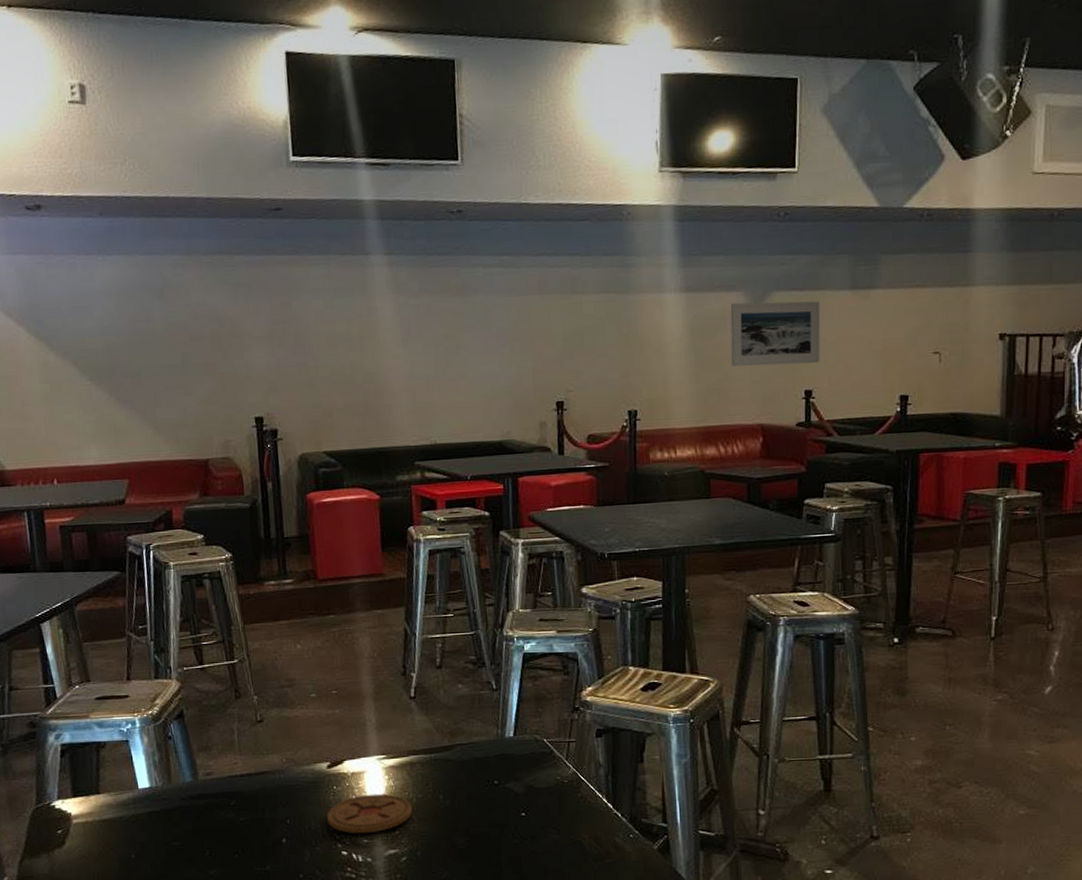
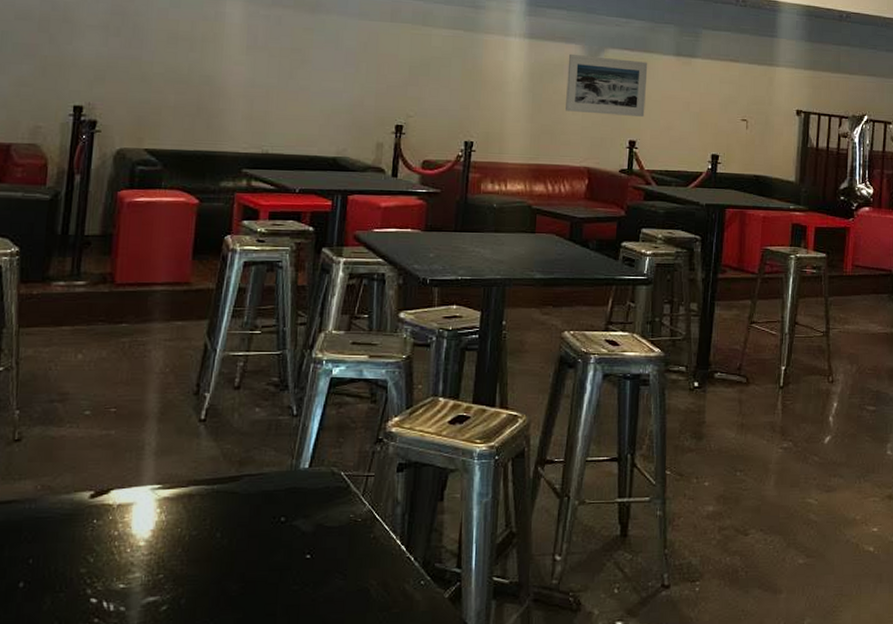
coaster: present [327,793,413,834] -> none [79,529,183,578]

